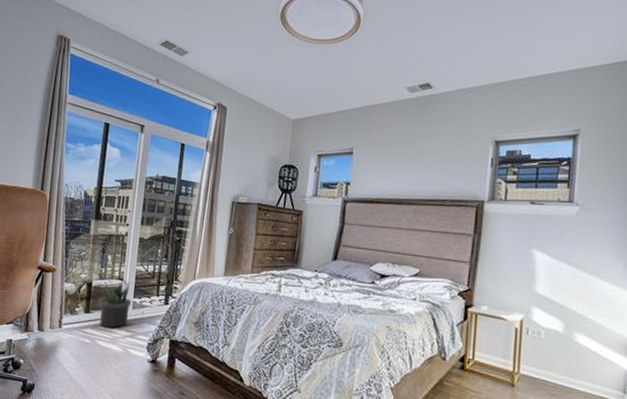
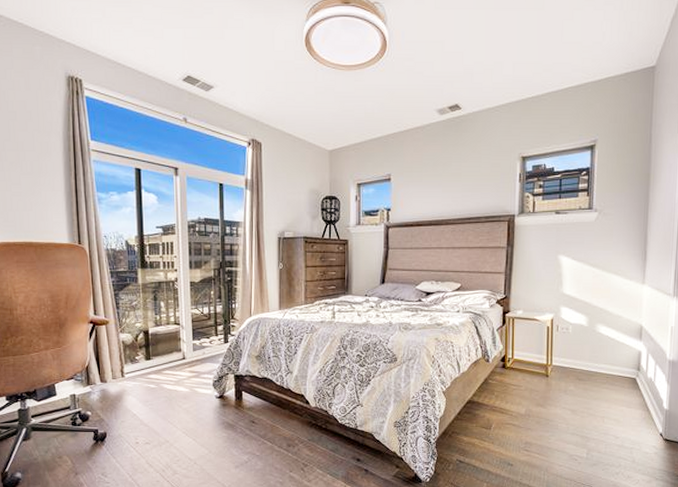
planter: present [100,280,132,328] -> none [159,326,192,371]

